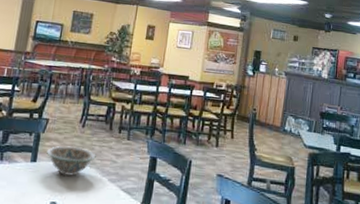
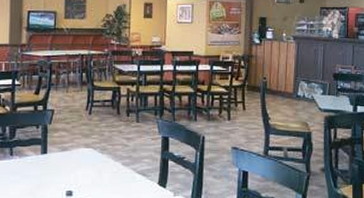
decorative bowl: present [47,146,96,176] -> none [56,134,107,164]

